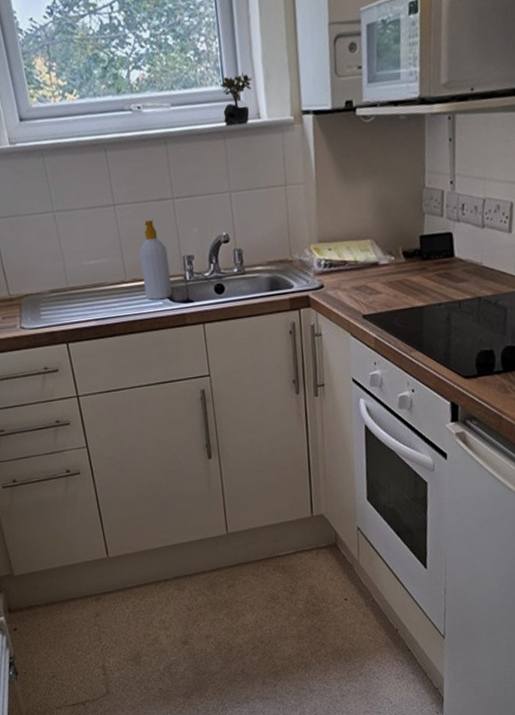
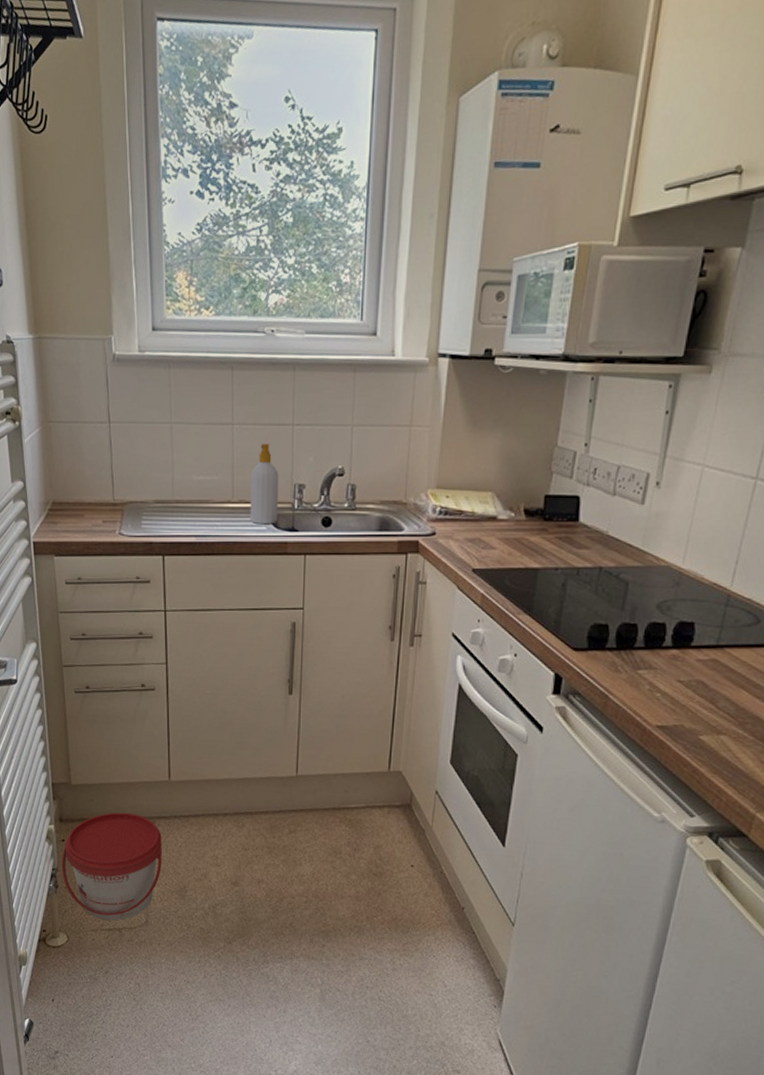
bucket: none [16,593,114,697] -> present [61,812,162,921]
succulent plant: present [220,73,252,127] -> none [357,309,391,361]

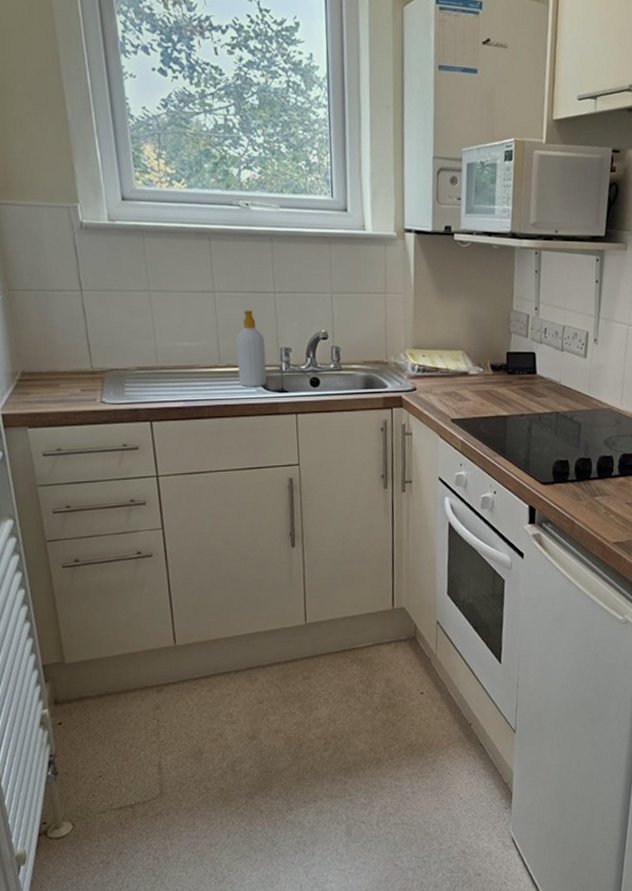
bucket: present [61,812,162,921] -> none [59,684,173,799]

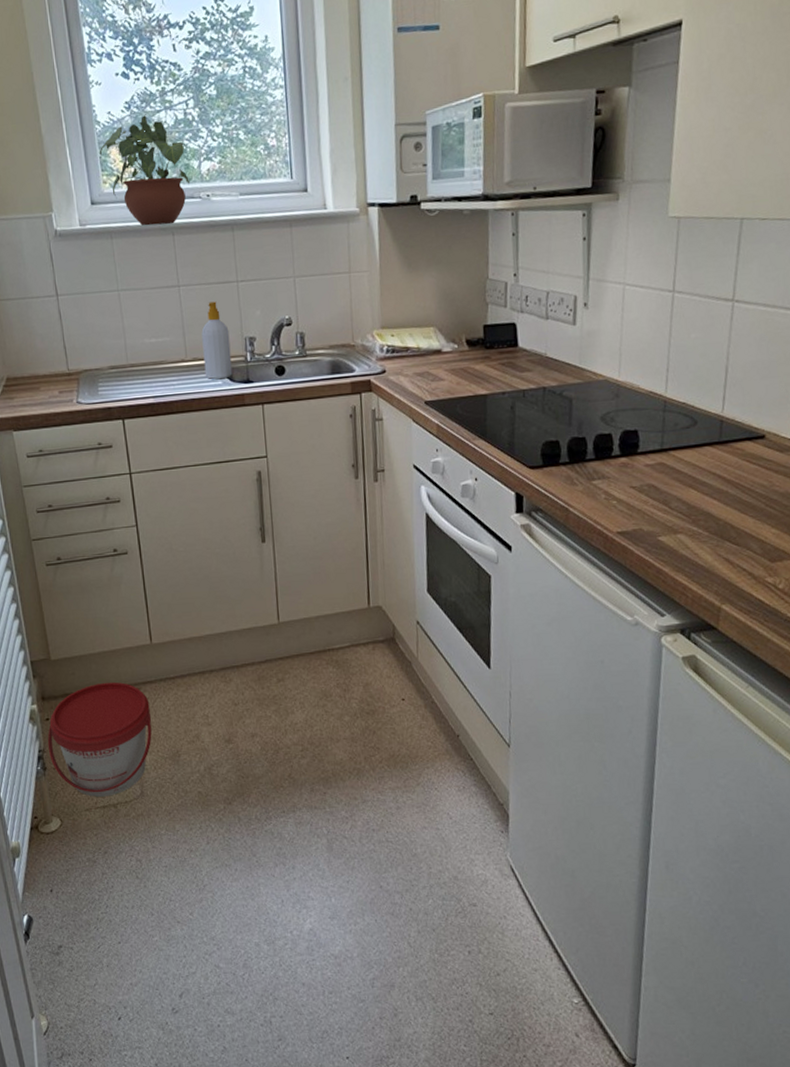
bucket: none [59,684,173,799] -> present [47,682,152,797]
potted plant: none [132,114,228,229] -> present [99,114,189,227]

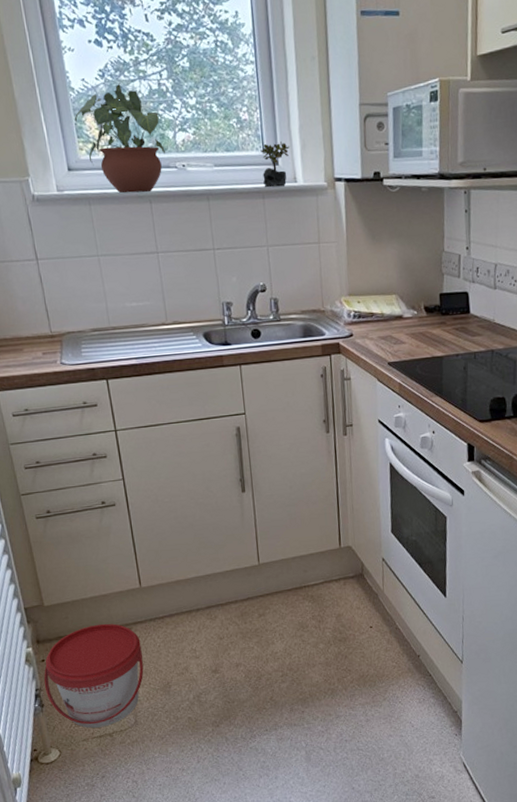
soap bottle: present [201,301,233,380] -> none [180,268,211,342]
succulent plant: none [288,167,319,216] -> present [260,141,289,188]

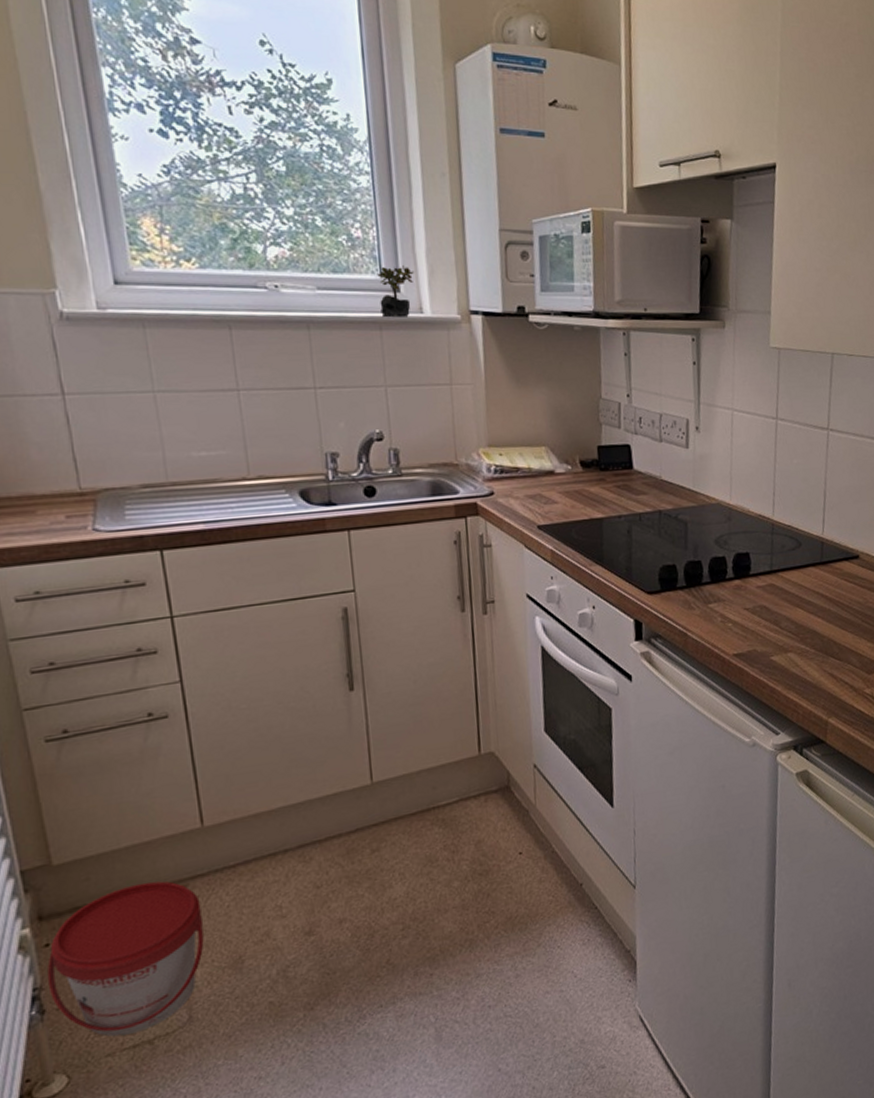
potted plant: present [74,83,165,194] -> none [125,183,252,317]

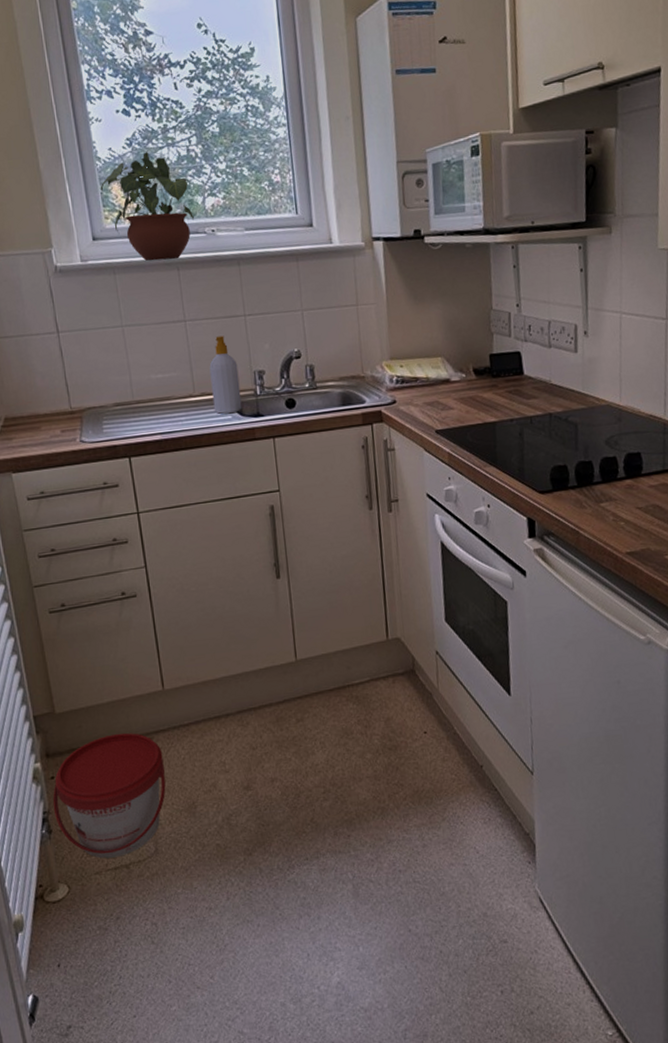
potted plant: none [125,183,252,317] -> present [100,150,194,262]
soap bottle: none [269,410,310,502] -> present [209,335,242,414]
succulent plant: present [377,265,414,318] -> none [293,202,324,250]

